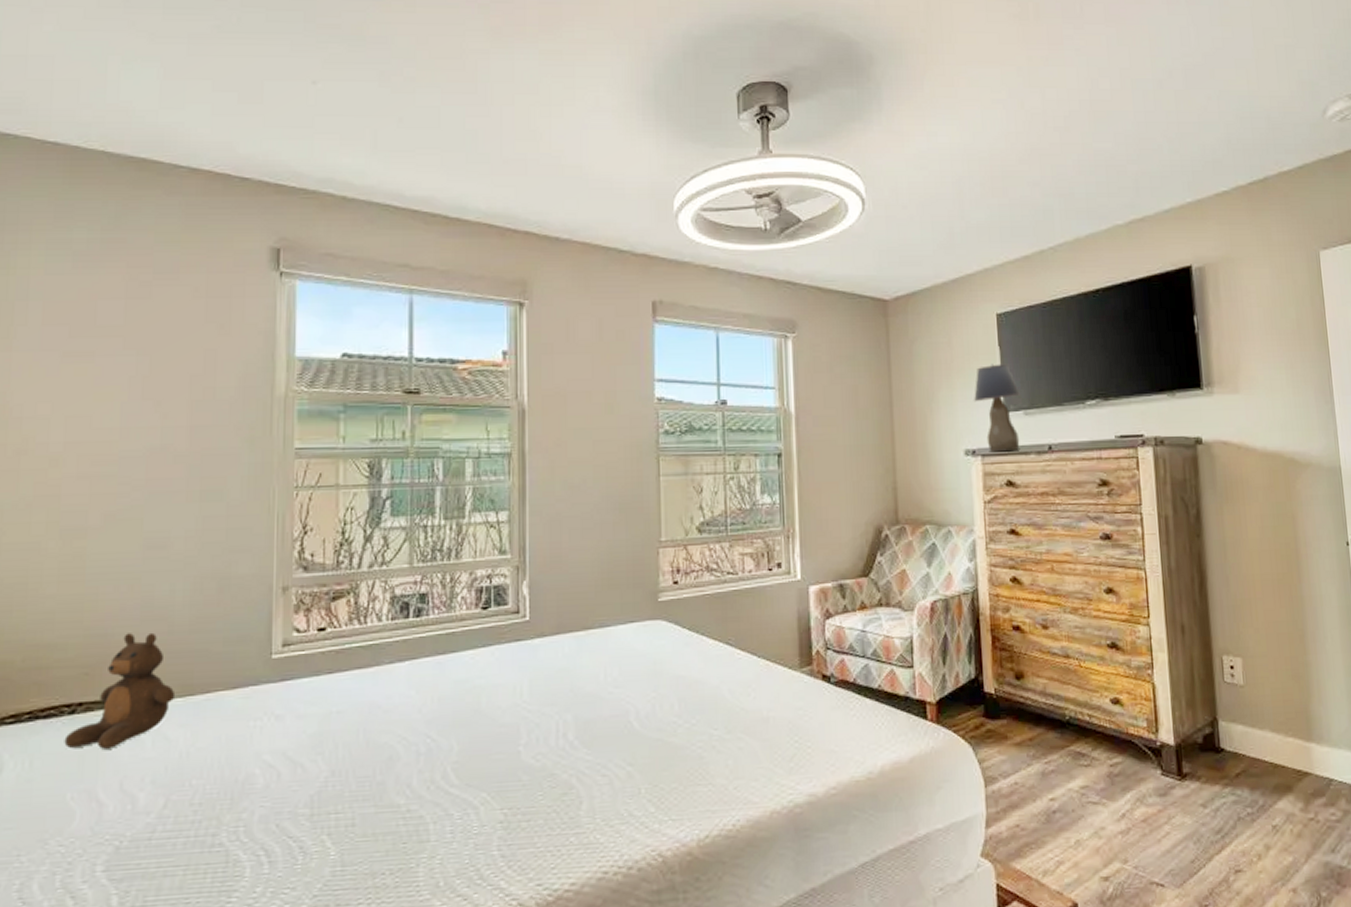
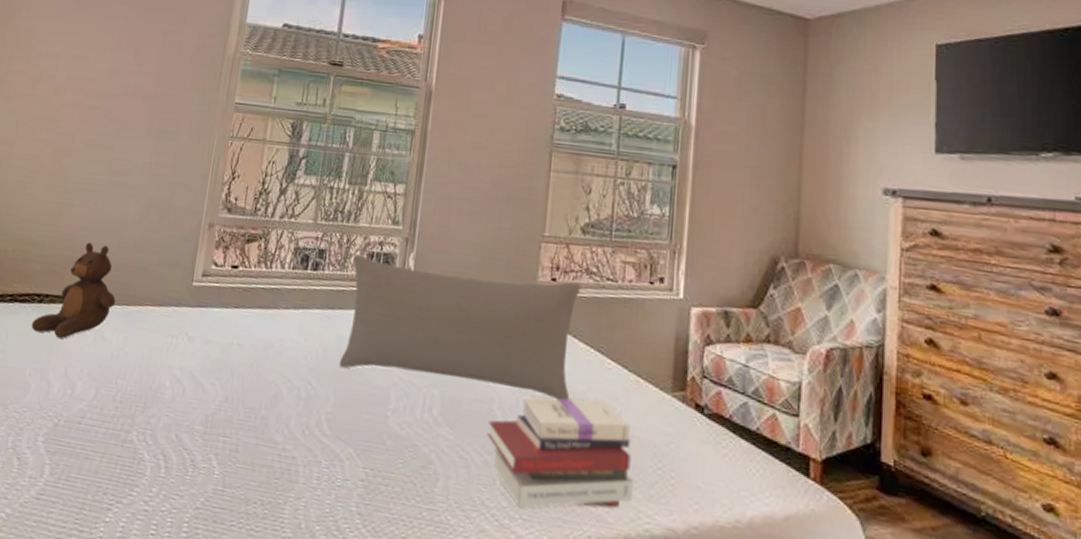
pillow: none [459,581,705,712] -> present [339,254,581,401]
books: none [626,690,773,809] -> present [486,397,633,508]
table lamp: present [973,363,1021,452] -> none [898,98,958,198]

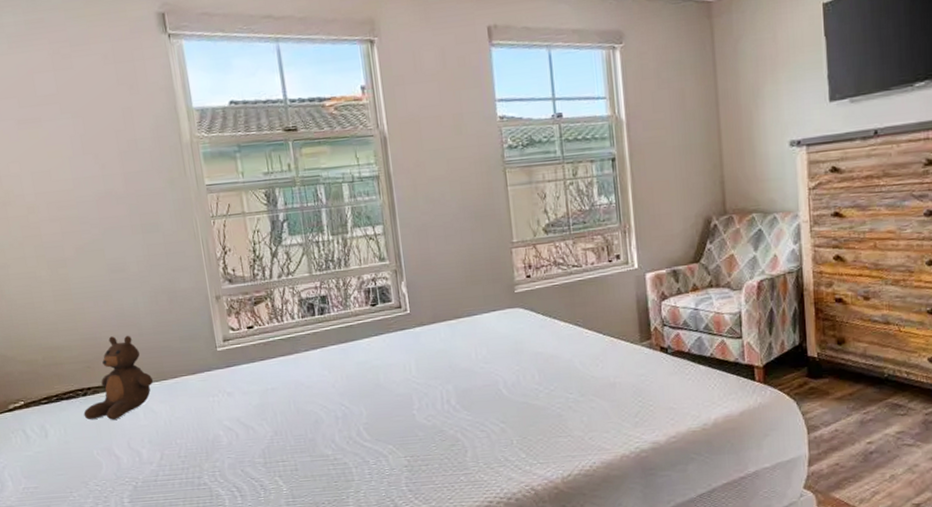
pillow: present [339,254,581,401] -> none [353,274,560,386]
books: present [486,397,633,508] -> none [497,362,622,455]

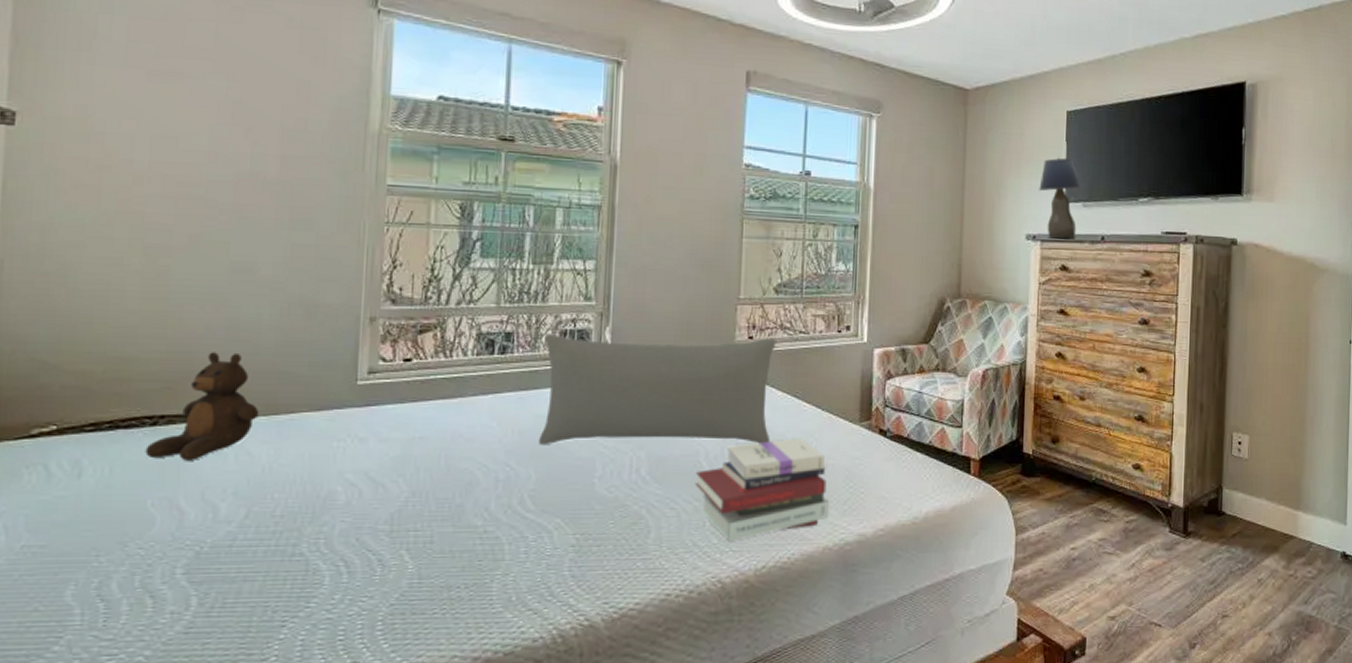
pillow: none [353,274,560,386] -> present [538,333,777,444]
books: none [497,362,622,455] -> present [694,438,829,542]
table lamp: none [798,53,847,142] -> present [1038,157,1082,239]

